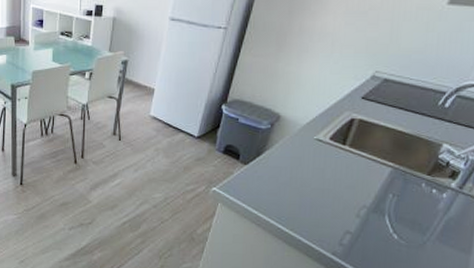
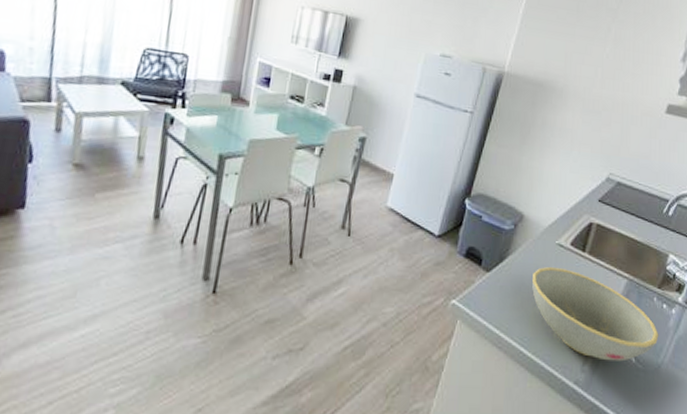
bowl: none [289,158,426,238] -> present [532,266,659,362]

